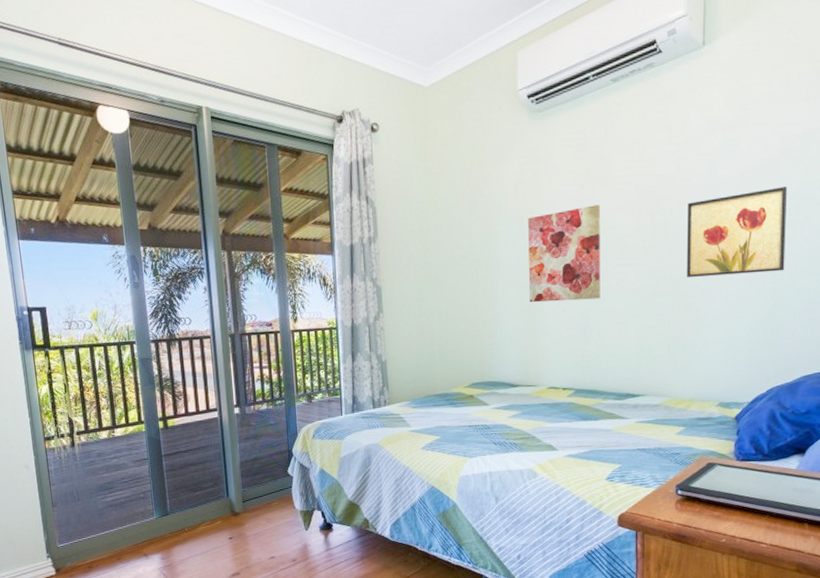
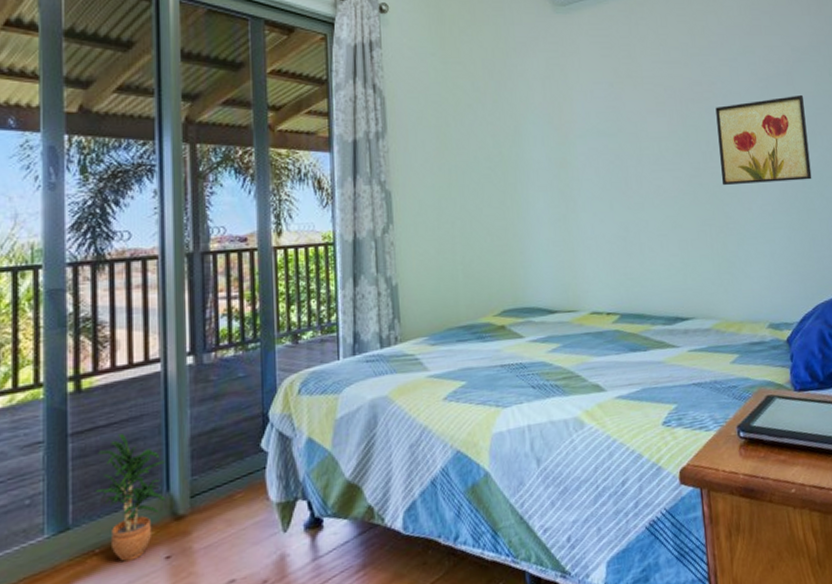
potted plant: none [180,456,227,538] -> present [94,432,167,562]
wall art: present [528,205,601,303] -> none [557,105,639,212]

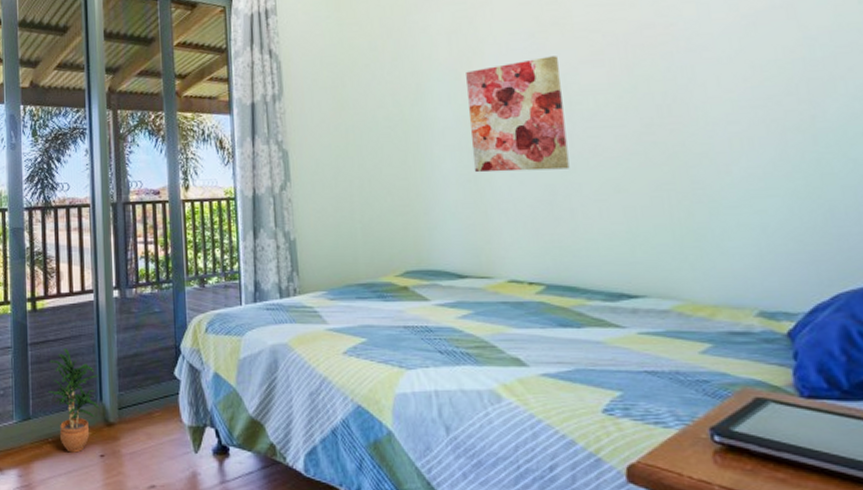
wall art: none [557,105,639,212] -> present [466,56,570,173]
wall art: present [715,94,812,186] -> none [675,30,829,145]

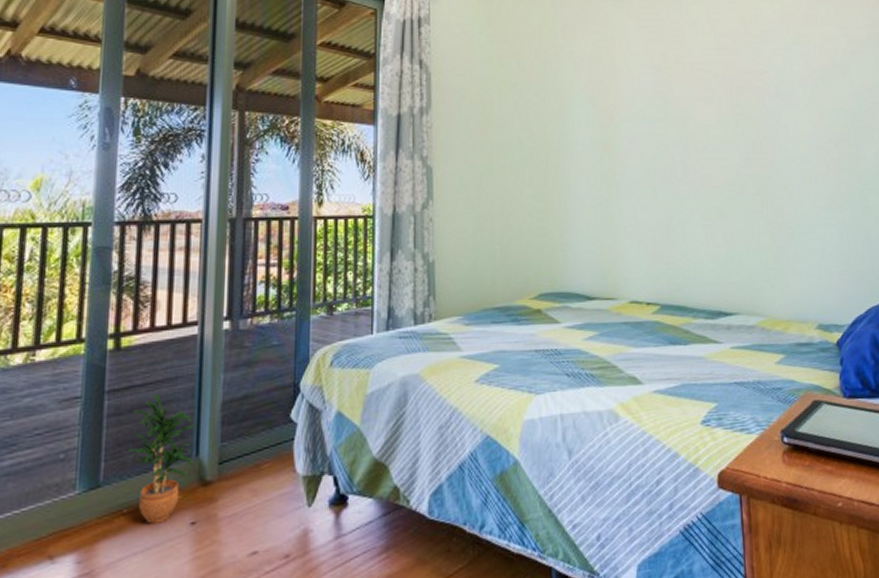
wall art: present [466,56,570,173] -> none [603,91,684,197]

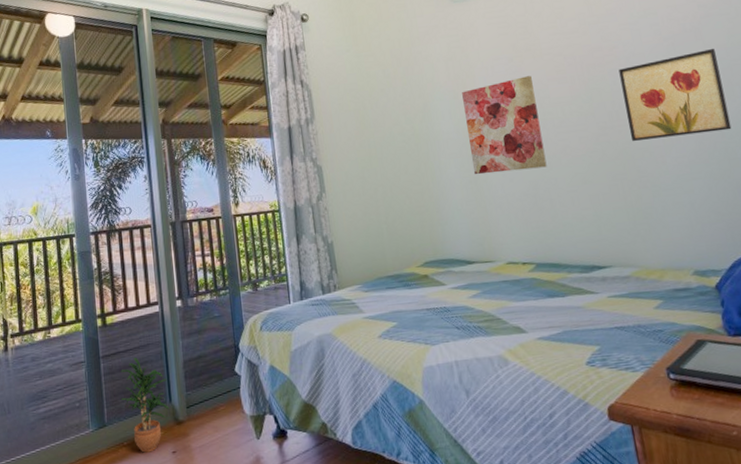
wall art: none [603,91,684,197] -> present [462,76,547,175]
wall art: none [767,87,868,178] -> present [618,48,732,142]

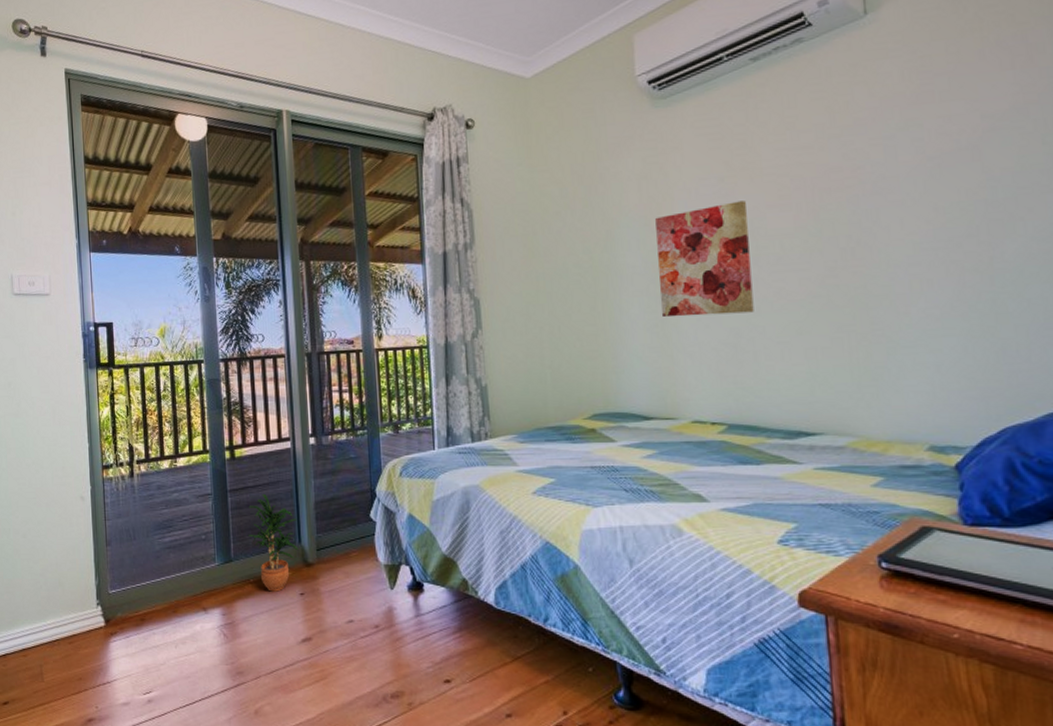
wall art: present [618,48,732,142] -> none [861,171,1006,287]

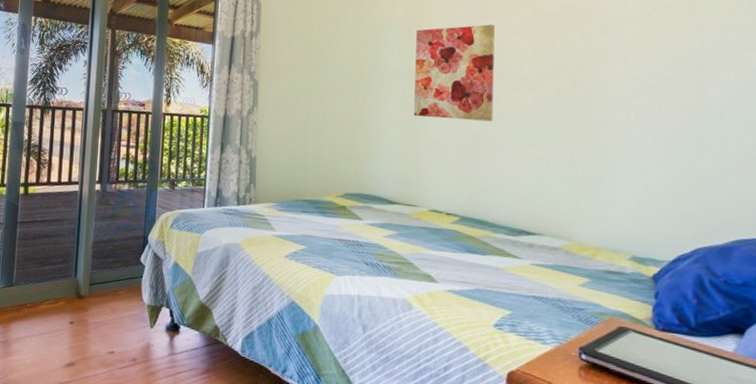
potted plant: present [247,493,299,592] -> none [30,228,76,318]

